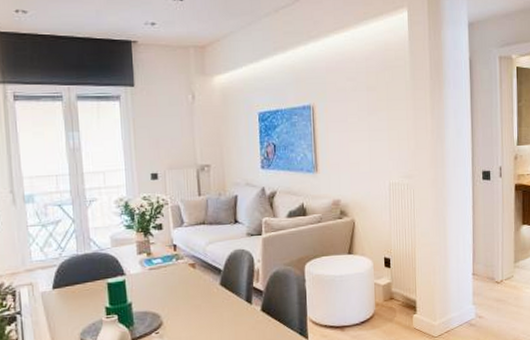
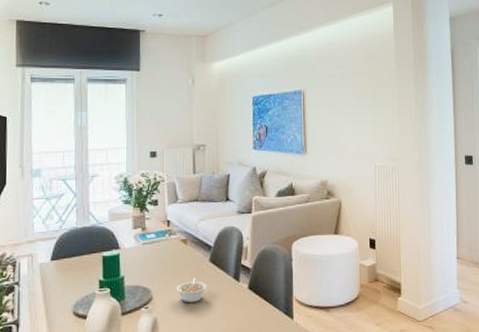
legume: none [187,301,219,327] -> present [176,277,207,303]

